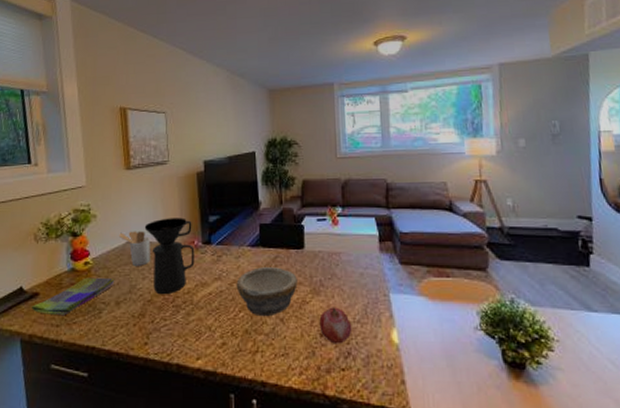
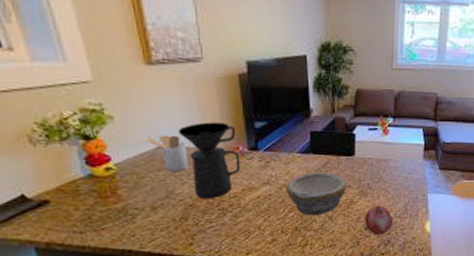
dish towel: present [32,277,115,316] -> none [43,183,148,223]

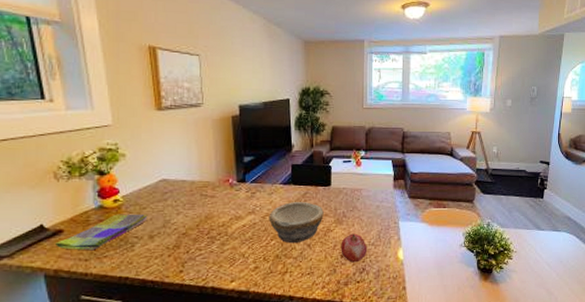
dish towel: none [43,183,148,223] -> present [56,214,148,251]
utensil holder: present [147,135,188,172] -> none [151,170,185,203]
coffee maker: present [178,122,240,199] -> none [178,158,229,228]

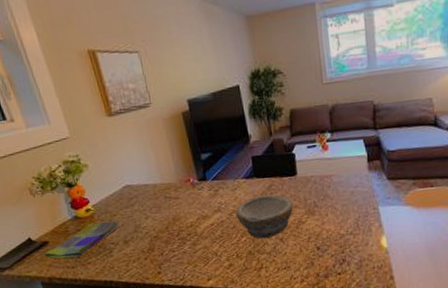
fruit: present [341,233,368,263] -> none [315,223,346,255]

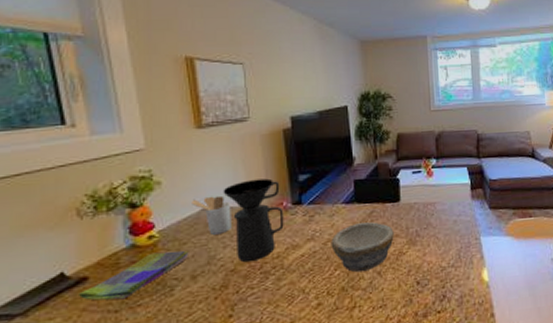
utensil holder: none [114,174,150,208] -> present [192,195,232,235]
coffee maker: none [138,158,193,231] -> present [223,178,284,263]

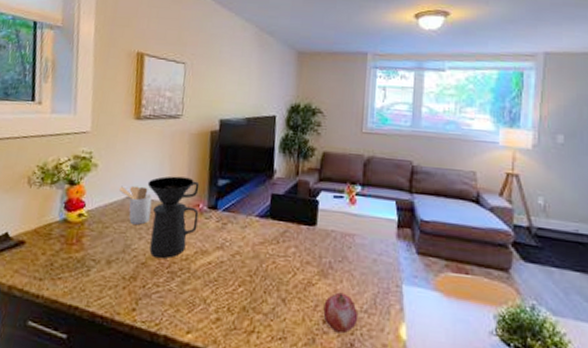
dish towel: present [79,250,189,301] -> none [15,230,109,270]
bowl: present [331,222,394,273] -> none [238,240,306,295]
fruit: none [416,254,447,290] -> present [323,292,359,334]

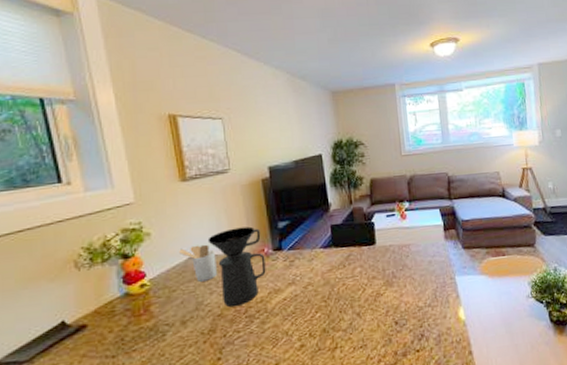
fruit: present [323,292,359,334] -> none [393,295,424,329]

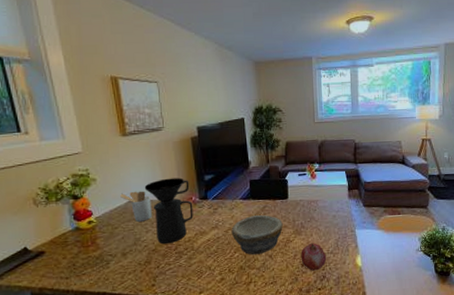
bowl: none [311,265,372,315] -> present [231,215,283,255]
fruit: none [393,295,424,329] -> present [301,243,327,271]

